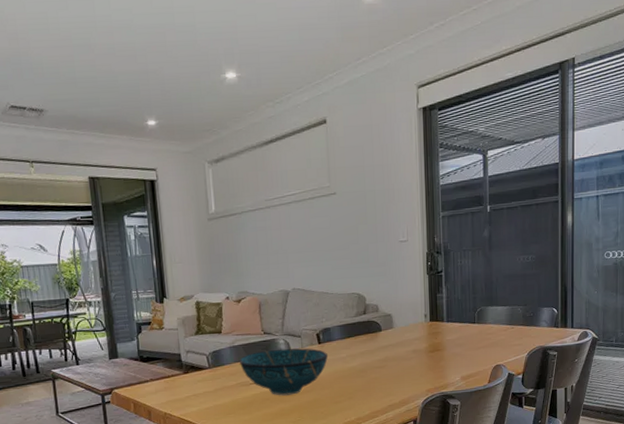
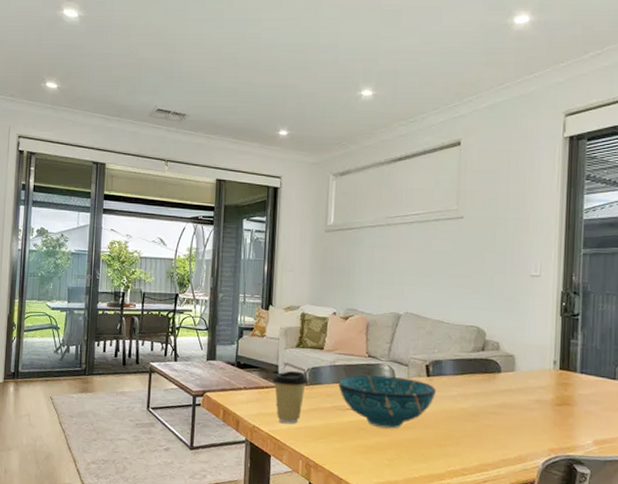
coffee cup: none [177,356,212,407] -> present [272,370,308,425]

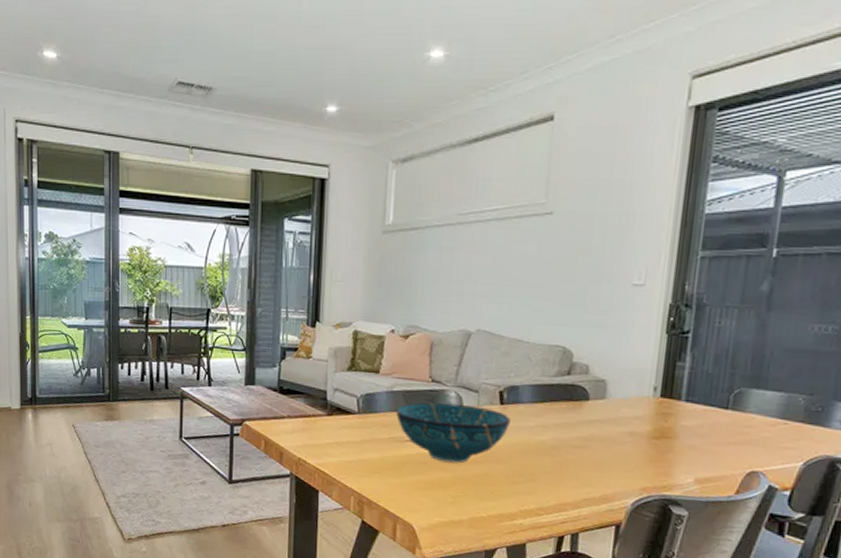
coffee cup: present [272,370,308,425] -> none [320,396,362,457]

